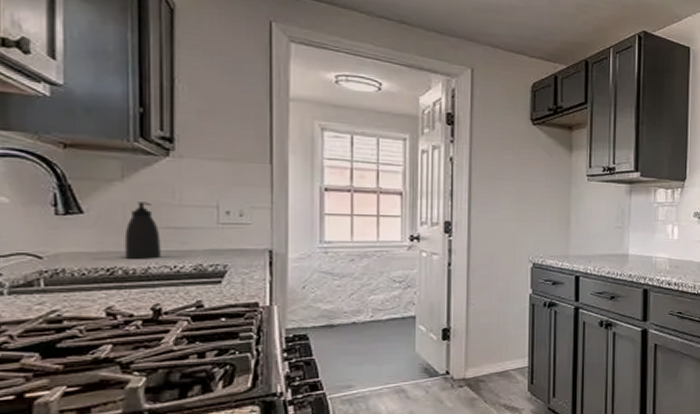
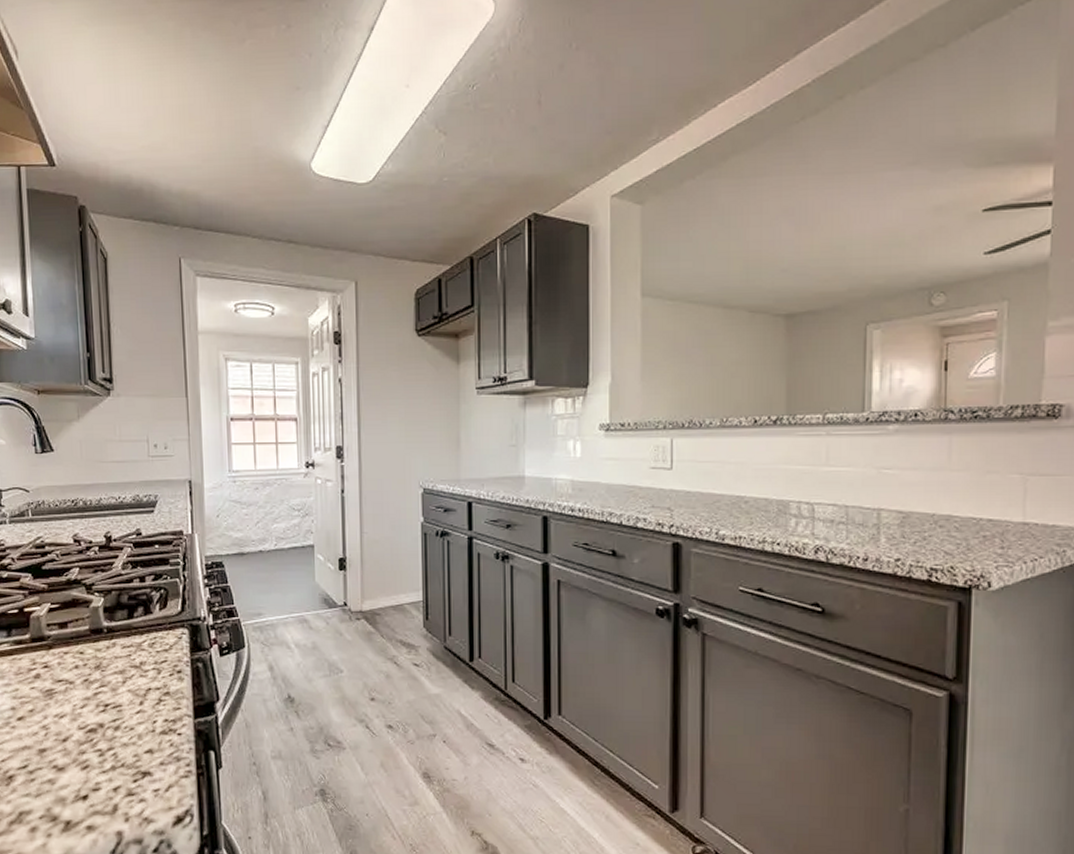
soap dispenser: present [124,202,161,260] -> none [82,439,109,492]

